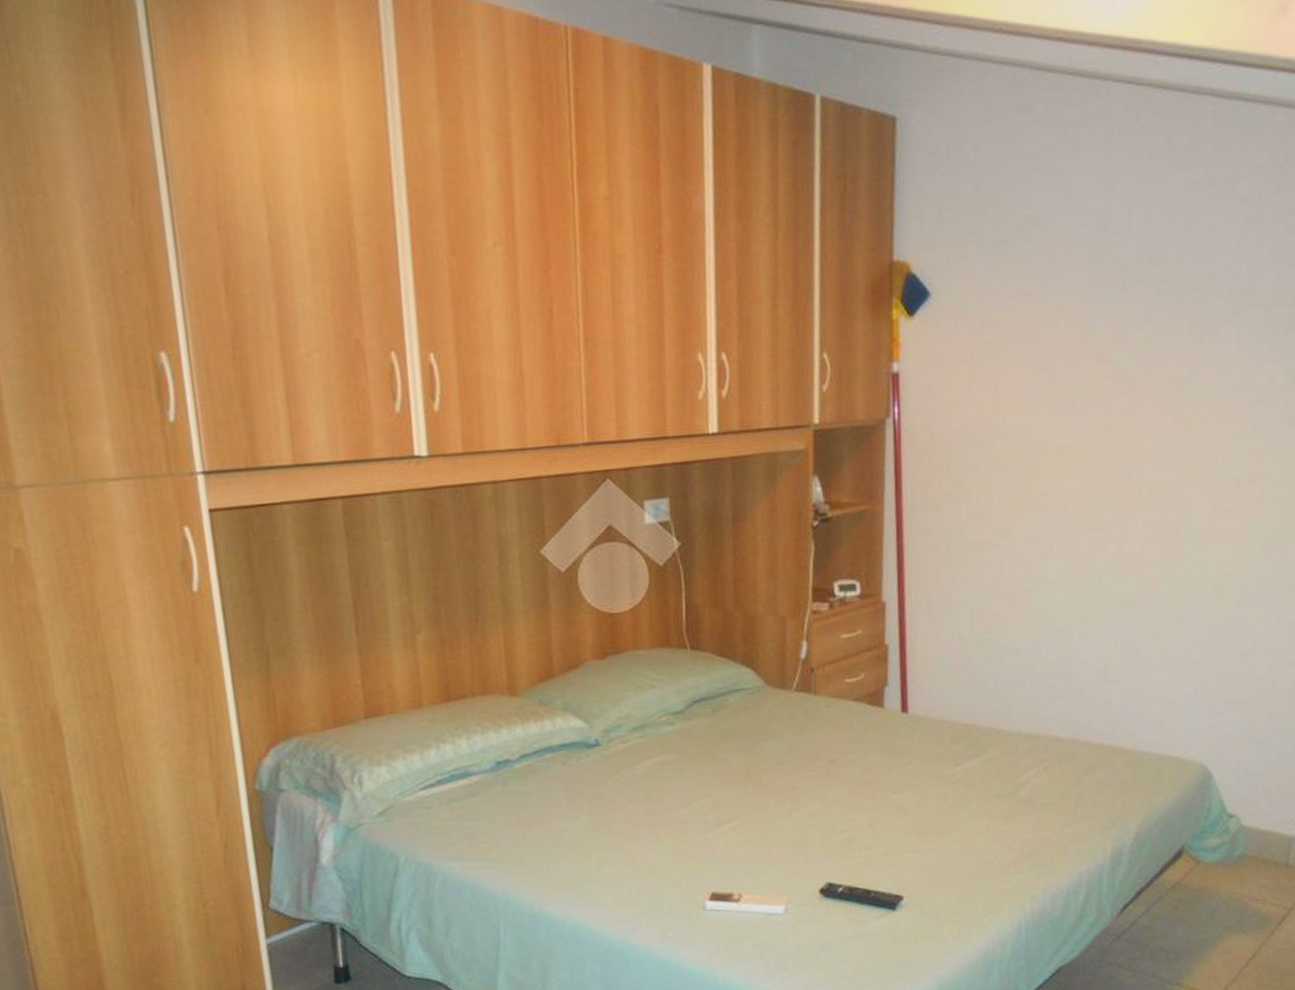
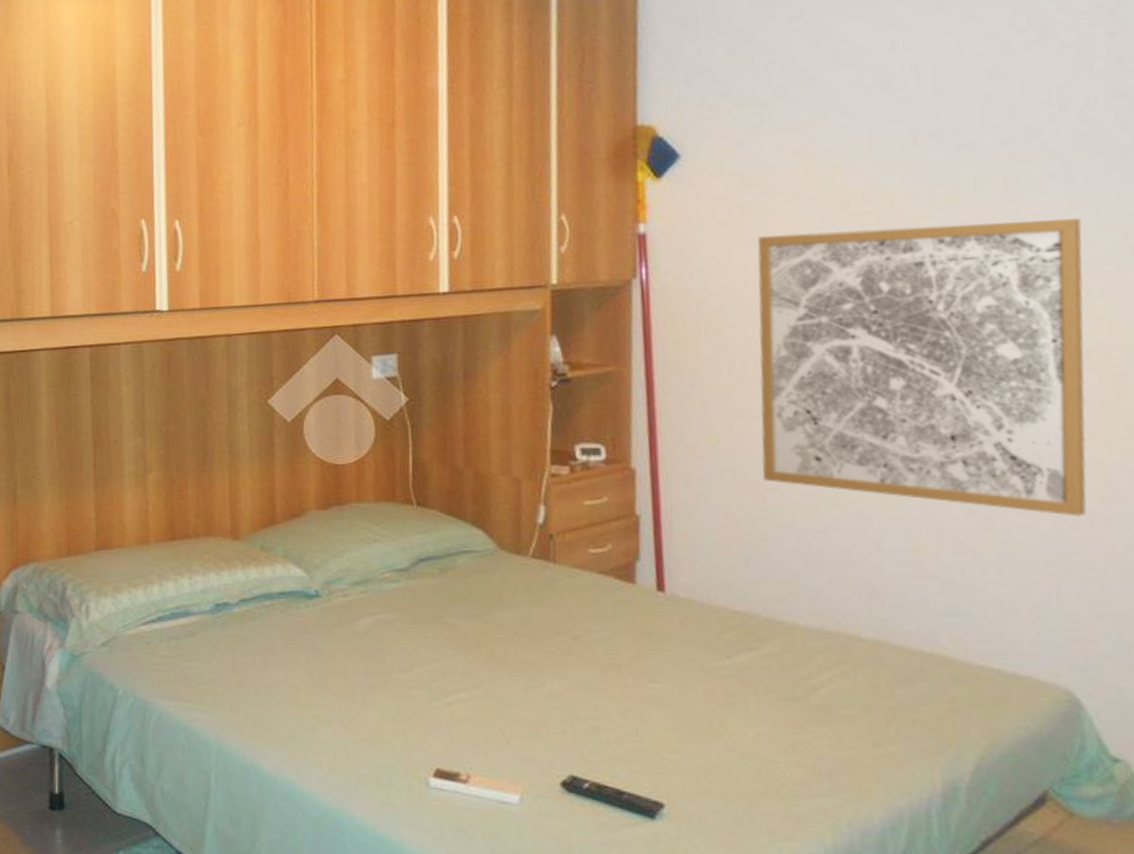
wall art: none [990,362,1243,623] -> present [757,218,1087,517]

